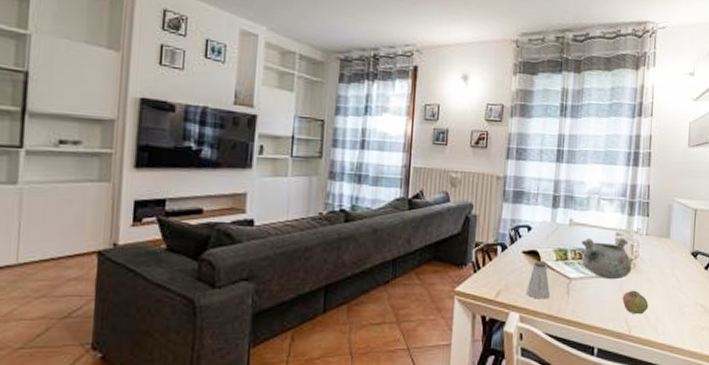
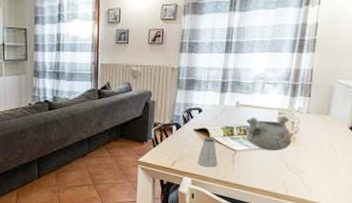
apple: present [622,290,649,315] -> none [281,159,306,179]

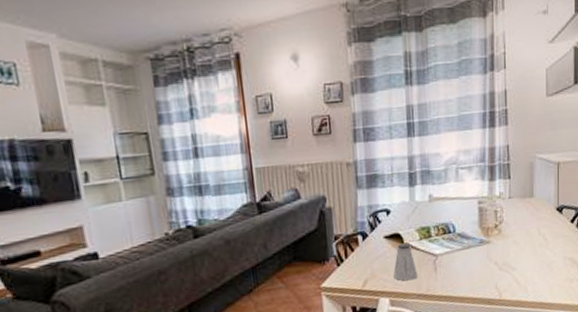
decorative bowl: present [245,116,292,151] -> none [443,204,498,250]

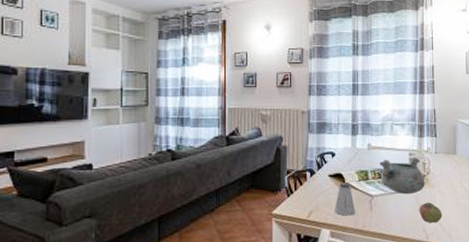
decorative bowl: none [443,204,498,250] -> present [379,157,425,195]
apple: none [491,255,517,279] -> present [419,202,442,224]

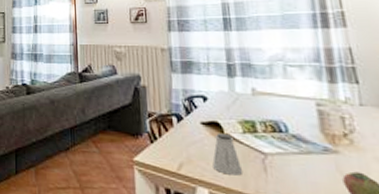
decorative bowl: present [379,157,425,195] -> none [270,108,349,158]

